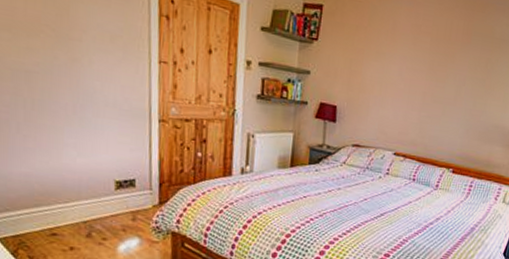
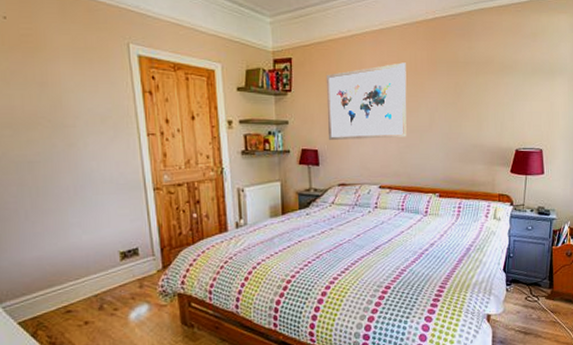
wall art: none [349,28,441,107] -> present [325,62,407,140]

